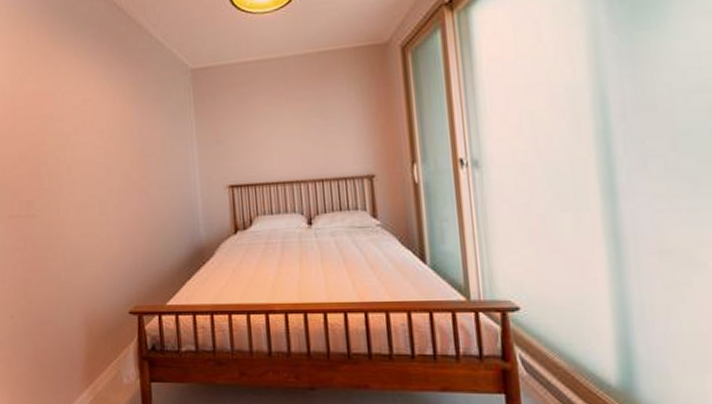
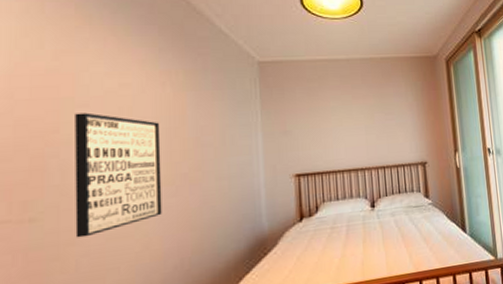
wall art: none [54,127,119,233] -> present [75,112,162,238]

